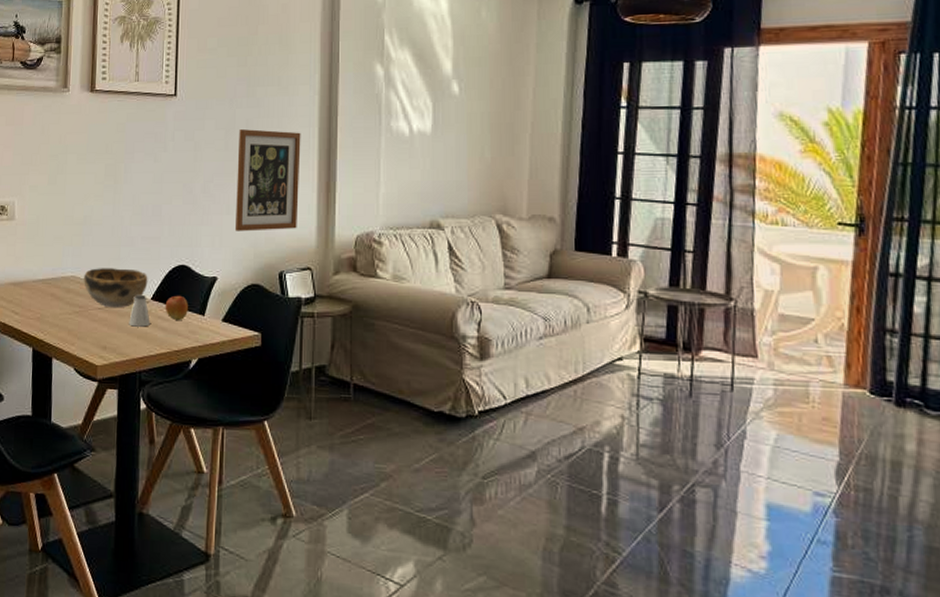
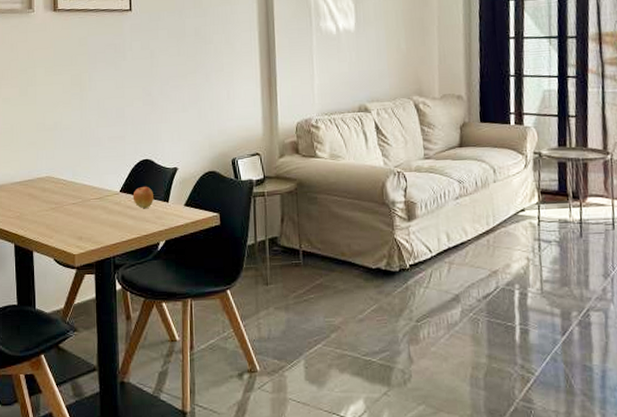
decorative bowl: present [84,268,148,308] -> none [58,166,116,203]
saltshaker: present [129,294,150,327] -> none [101,188,120,217]
wall art: present [236,129,301,231] -> none [189,36,245,126]

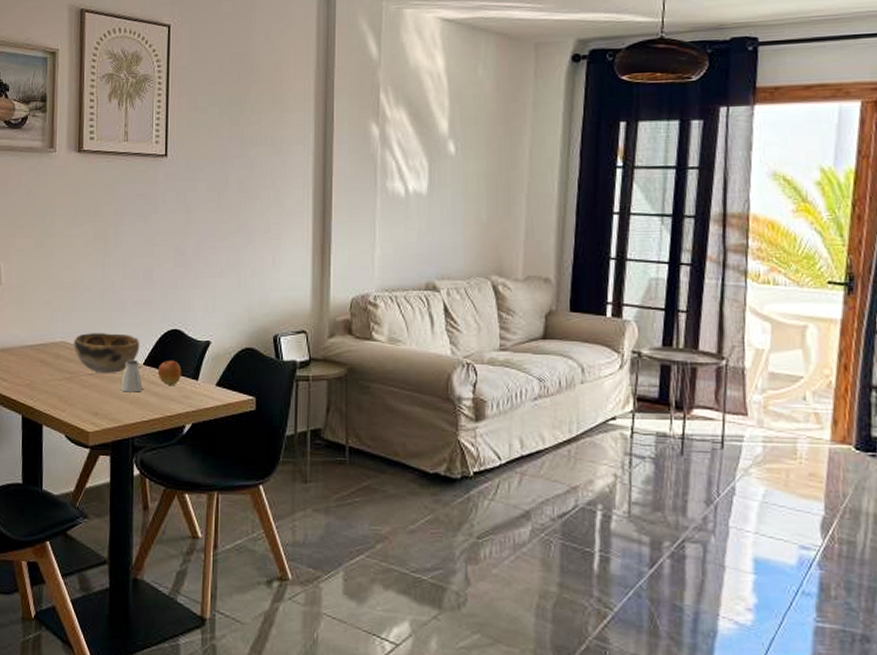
decorative bowl: none [58,166,116,203] -> present [74,333,140,374]
saltshaker: none [101,188,120,217] -> present [121,359,143,393]

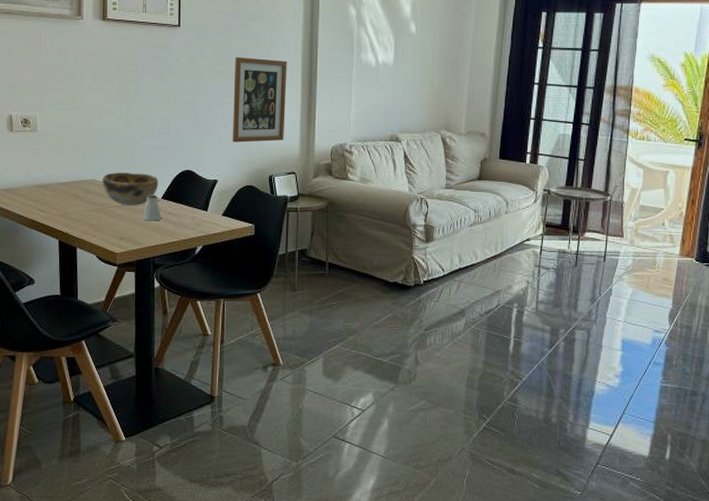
apple: present [157,360,181,385] -> none [174,195,193,215]
wall art: none [229,190,295,295] -> present [233,57,287,143]

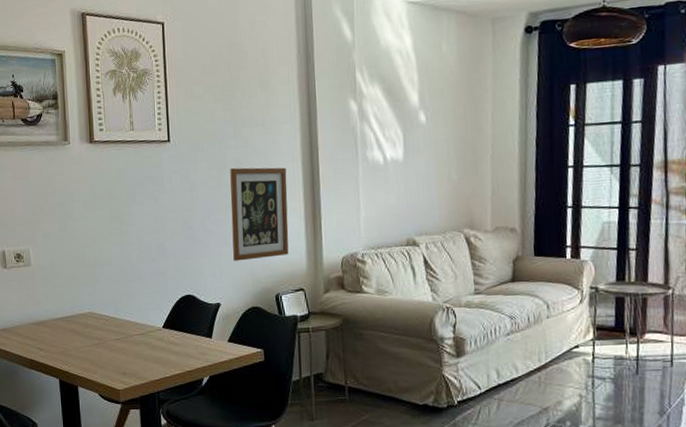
decorative bowl: present [102,173,159,206] -> none [100,302,159,338]
saltshaker: present [143,194,161,221] -> none [144,324,164,353]

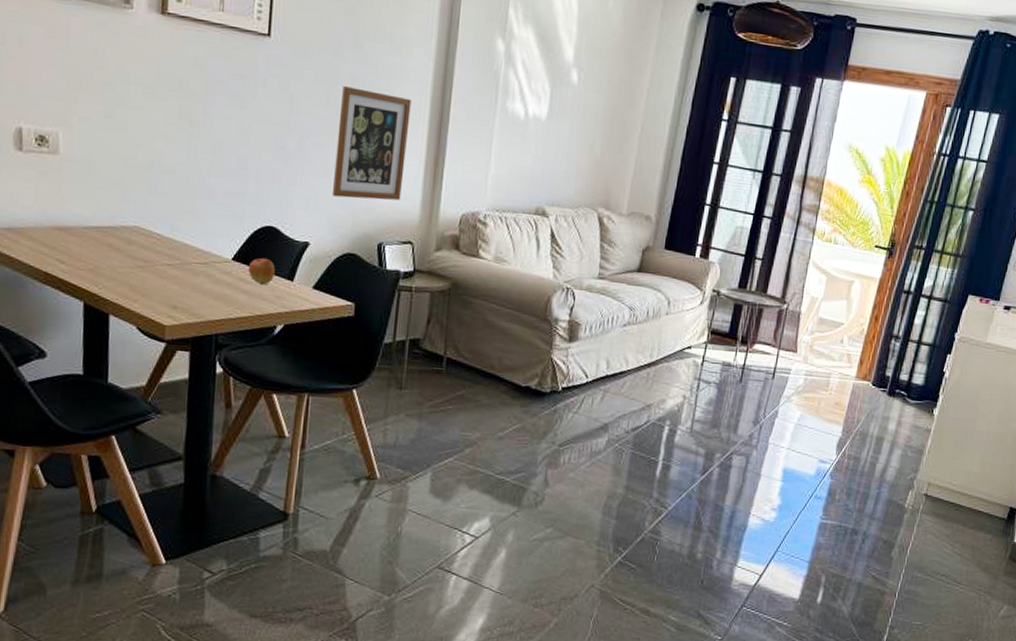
apple: none [175,322,197,344] -> present [248,257,275,284]

